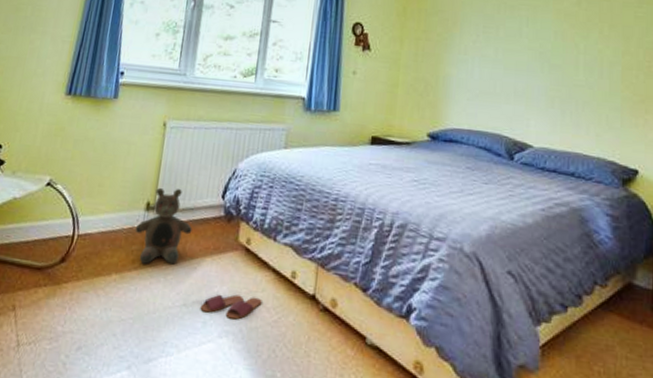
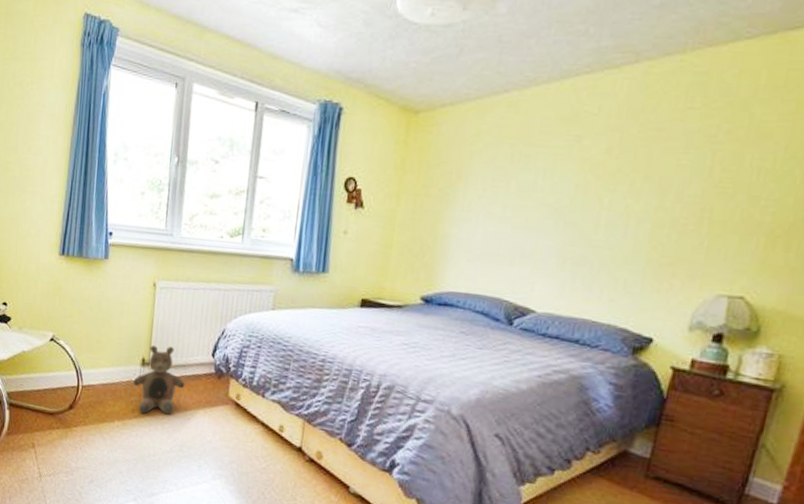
slippers: present [200,294,262,320] -> none [195,442,252,465]

